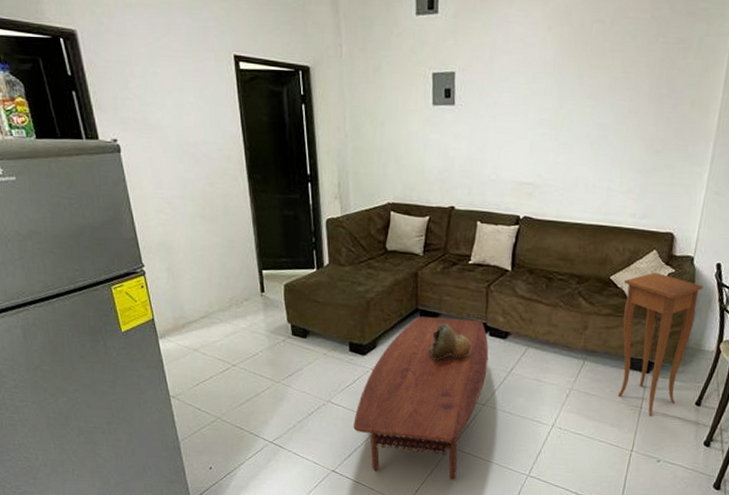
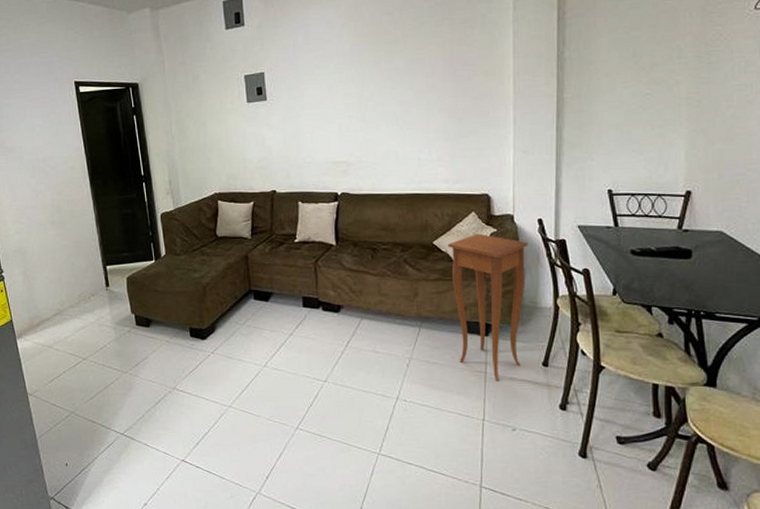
coffee table: present [353,317,489,481] -> none [199,295,324,464]
decorative bowl: present [429,323,472,359] -> none [265,302,306,338]

